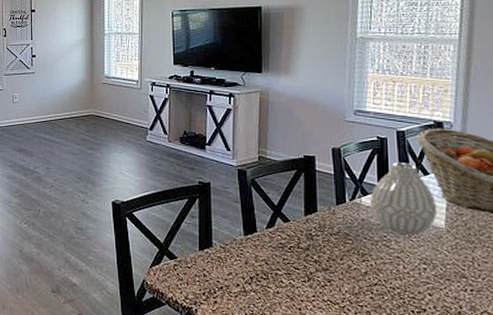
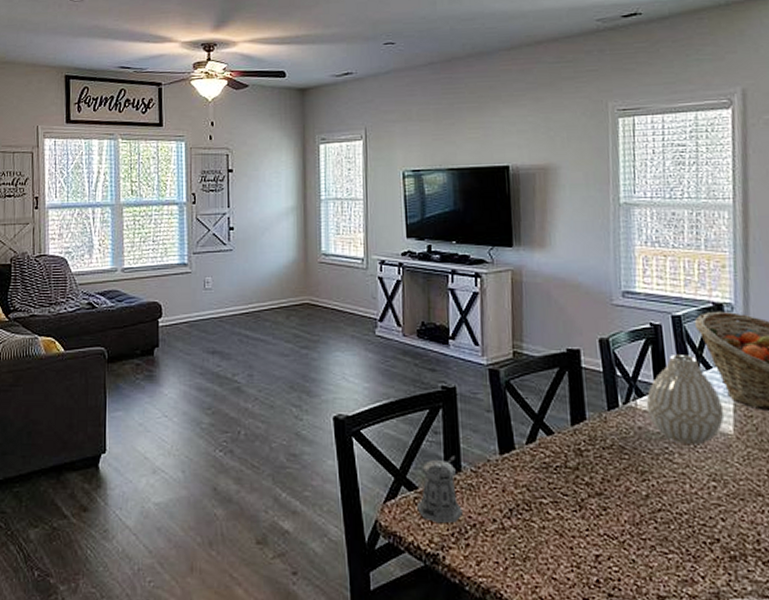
pepper shaker: none [176,235,212,286] -> present [417,456,463,524]

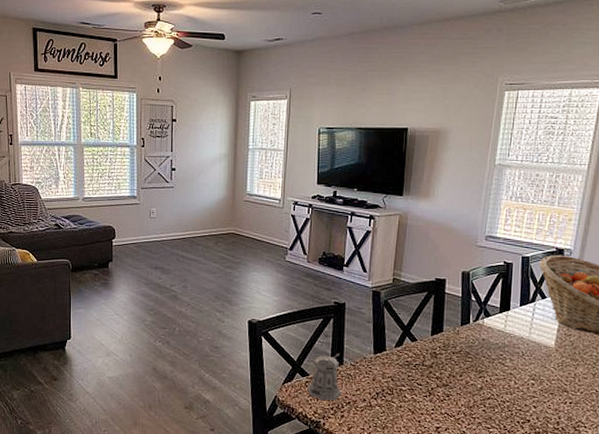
vase: present [646,355,725,446] -> none [491,287,550,354]

